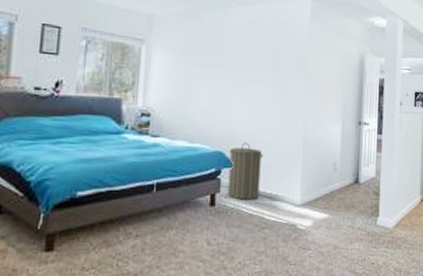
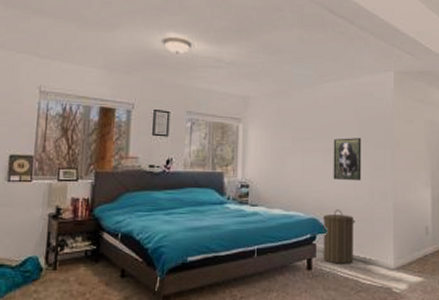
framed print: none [242,67,274,112] -> present [333,138,361,180]

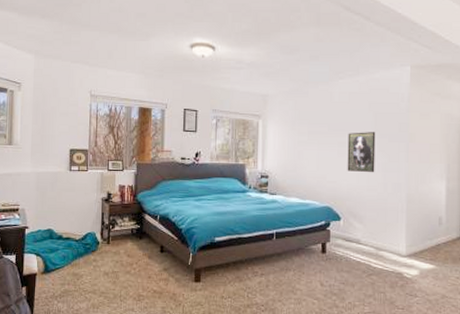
laundry hamper: present [323,209,355,264] -> none [337,199,368,249]

